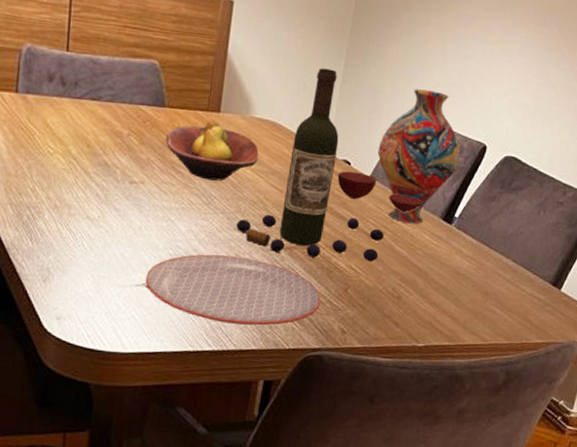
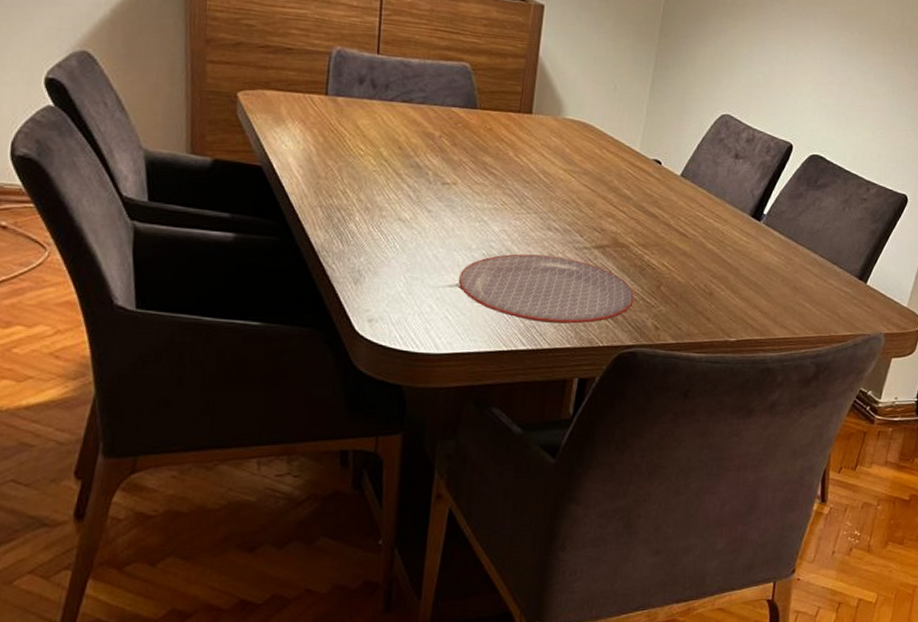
fruit bowl: present [165,119,259,181] -> none [477,120,571,182]
wine bottle: present [236,68,422,262] -> none [549,70,731,259]
vase: present [377,89,460,224] -> none [687,90,767,222]

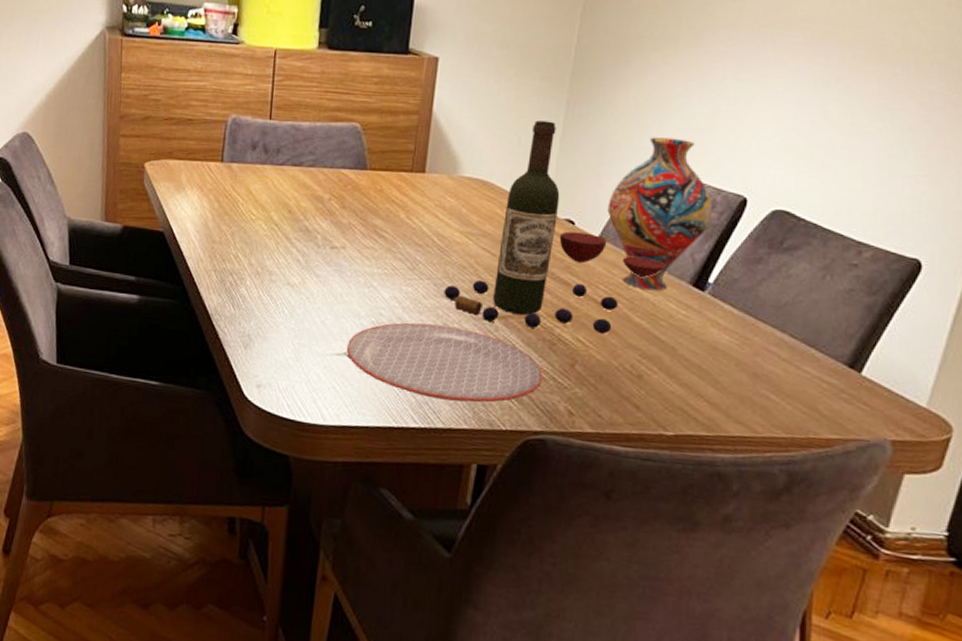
wine bottle: none [549,70,731,259] -> present [444,120,665,335]
vase: none [687,90,767,222] -> present [607,137,712,291]

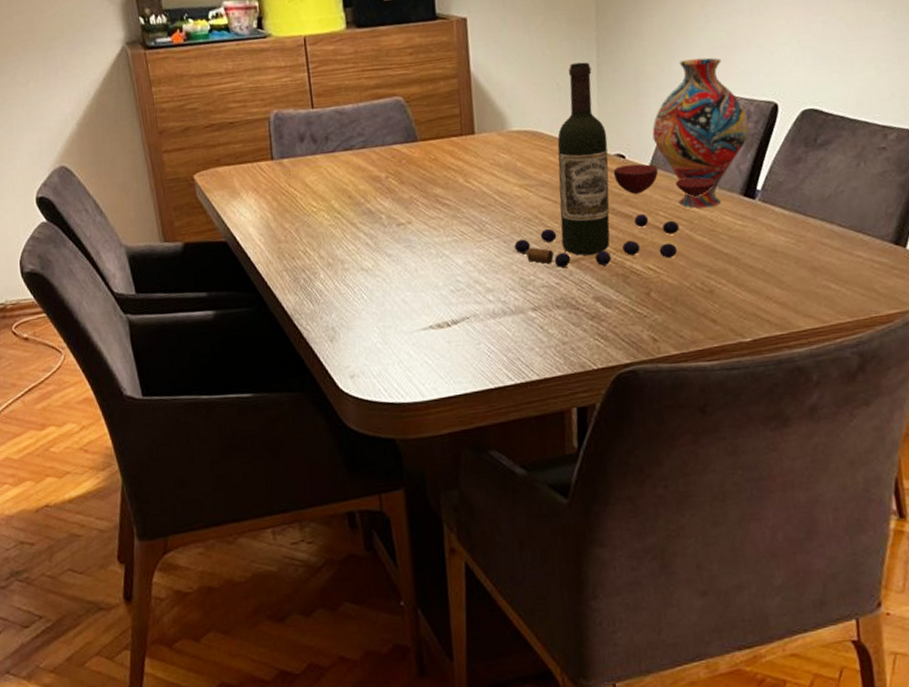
plate: present [346,322,544,403] -> none [430,279,624,353]

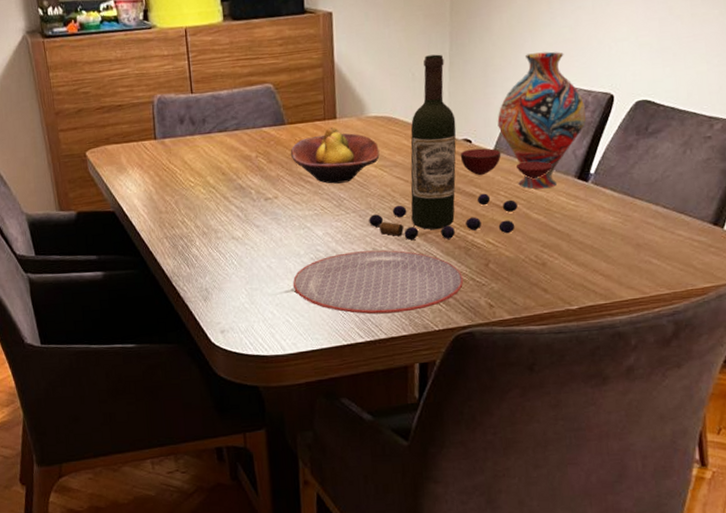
fruit bowl: none [424,142,524,207] -> present [290,126,380,184]
plate: none [430,279,624,353] -> present [292,249,464,315]

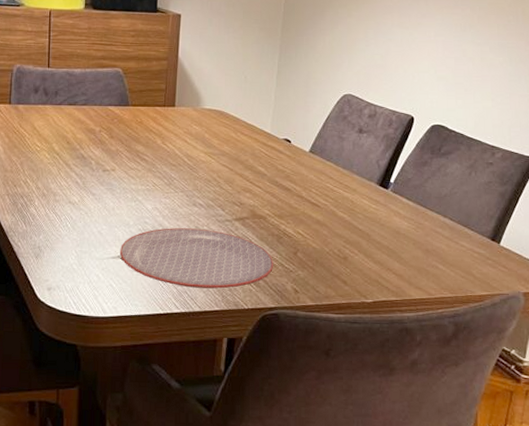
fruit bowl: present [290,126,380,184] -> none [130,113,210,164]
wine bottle: present [369,54,552,240] -> none [194,62,359,227]
vase: present [497,51,586,189] -> none [314,73,389,191]

